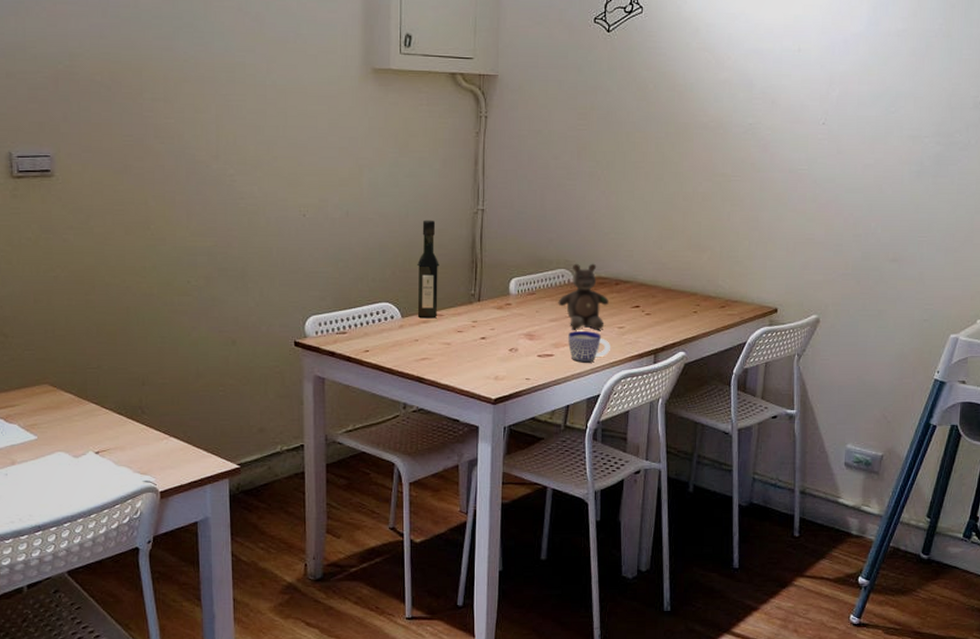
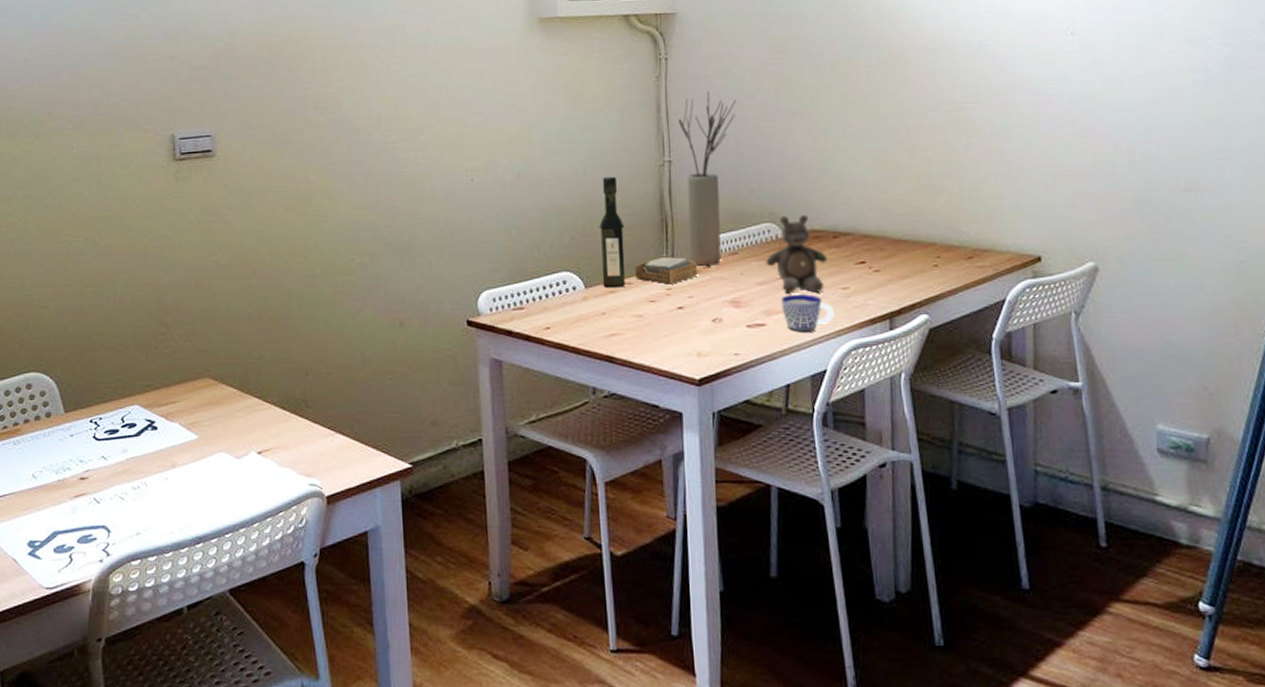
napkin holder: none [445,294,501,318] -> present [634,257,698,284]
vase: none [493,149,545,303] -> present [678,91,737,266]

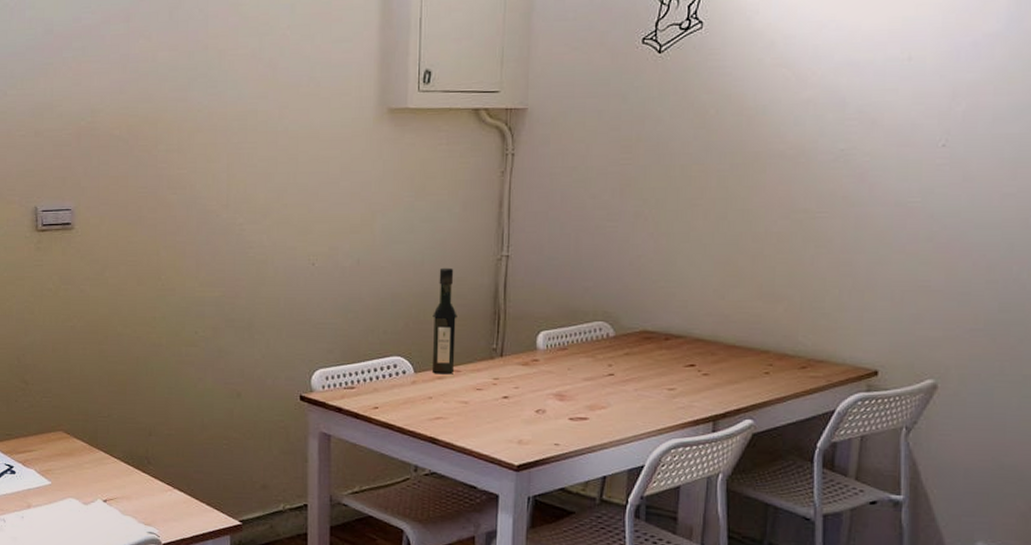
napkin holder: present [634,257,698,284] -> none [463,348,526,374]
vase: present [678,91,737,266] -> none [519,189,581,359]
stuffed animal: present [765,214,827,294] -> none [594,315,656,391]
cup: present [781,293,834,333] -> none [606,391,658,429]

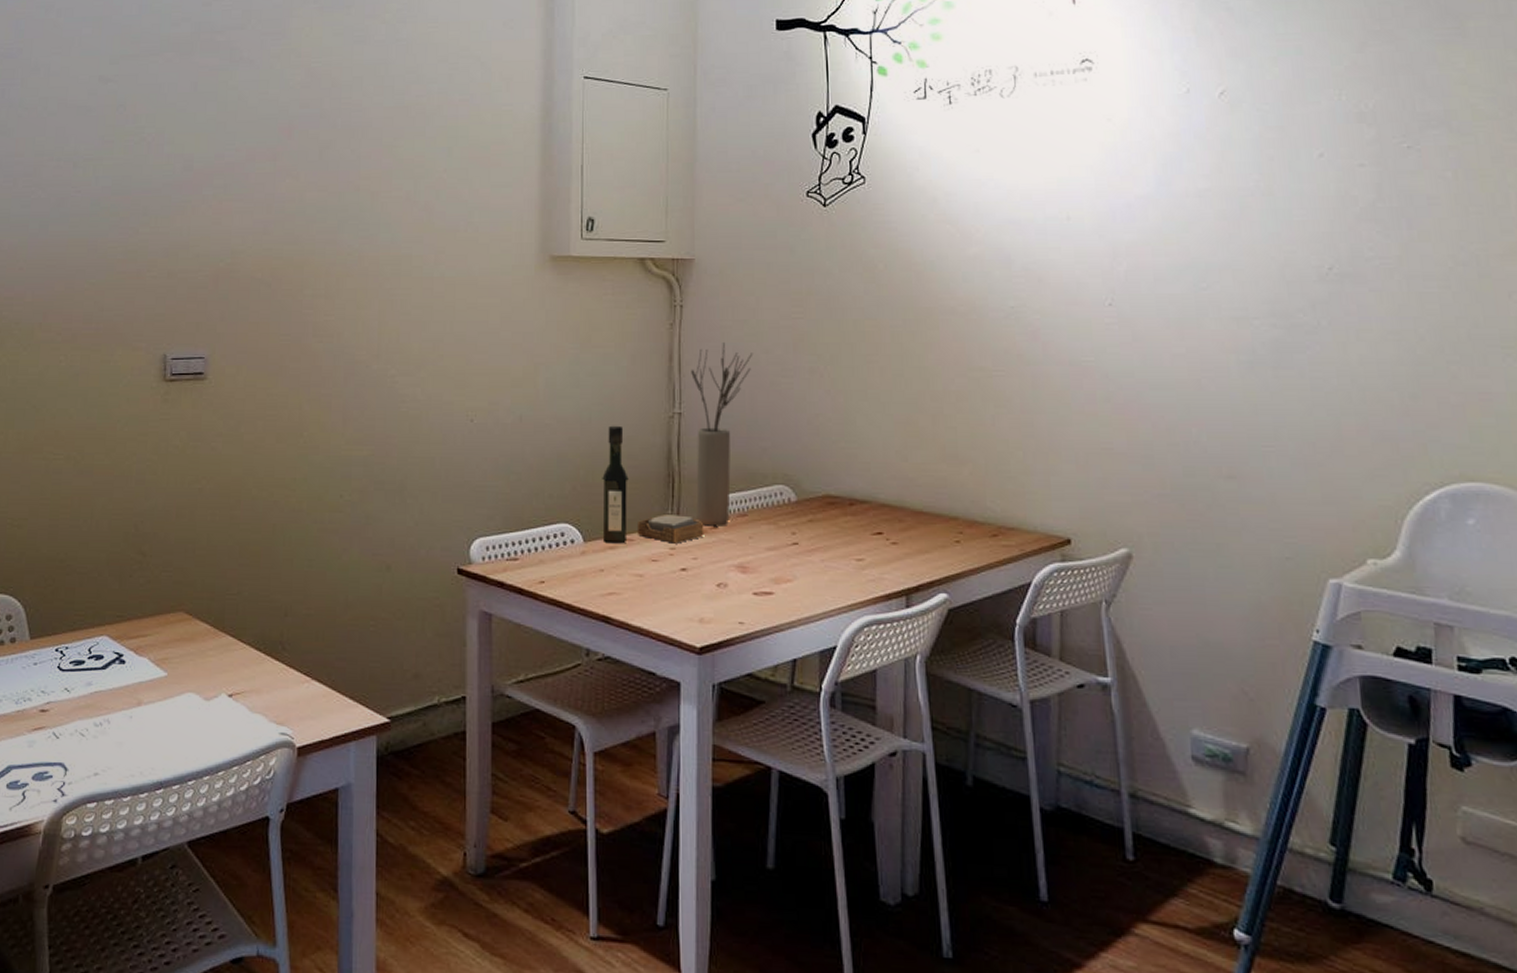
napkin holder: none [463,348,526,374] -> present [636,515,704,544]
vase: none [519,189,581,359] -> present [691,343,754,526]

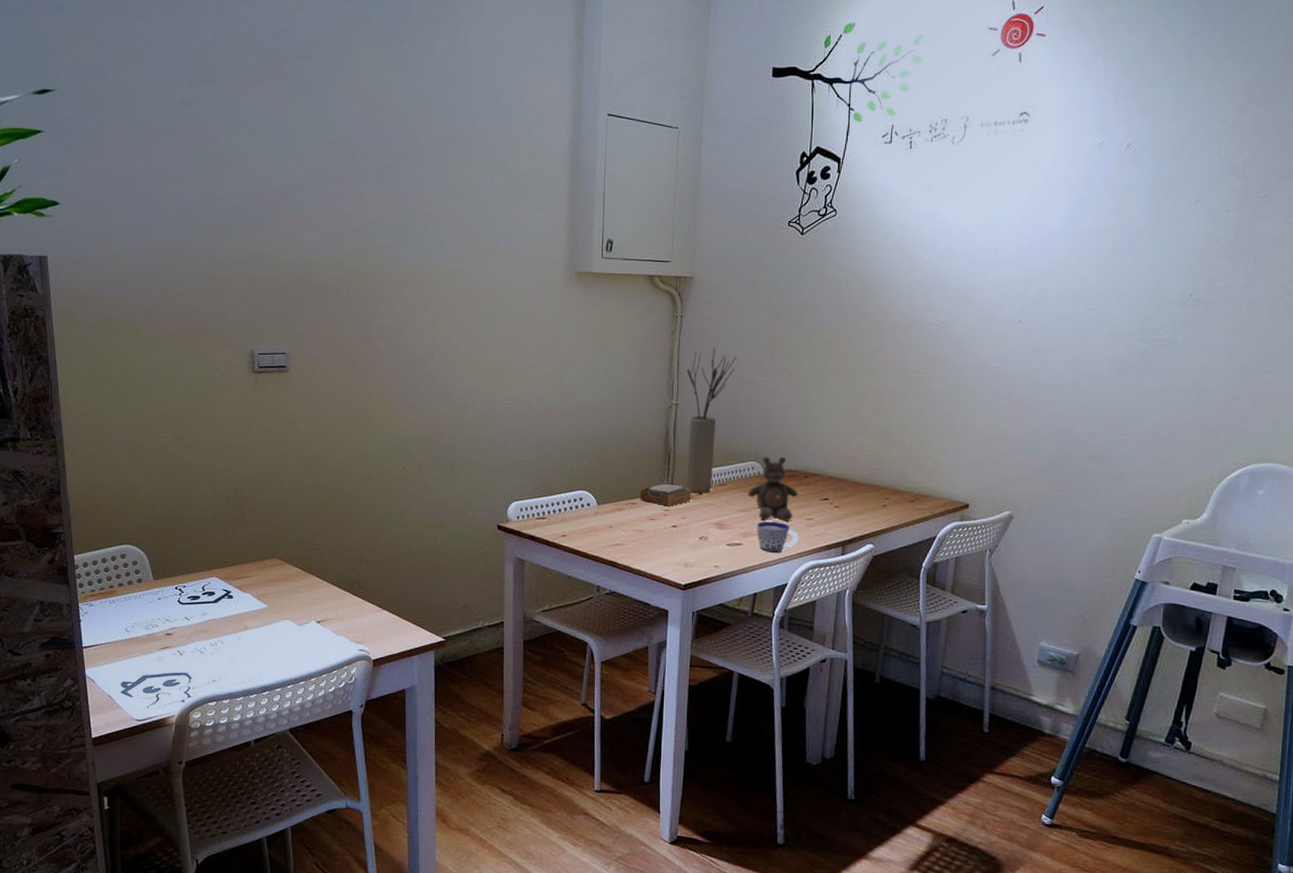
bottle: present [602,425,629,543] -> none [612,413,634,506]
stuffed animal: none [776,478,842,562] -> present [747,456,798,521]
cup: none [791,562,847,604] -> present [757,521,799,553]

